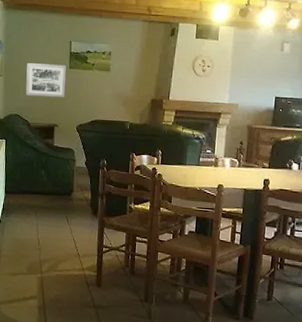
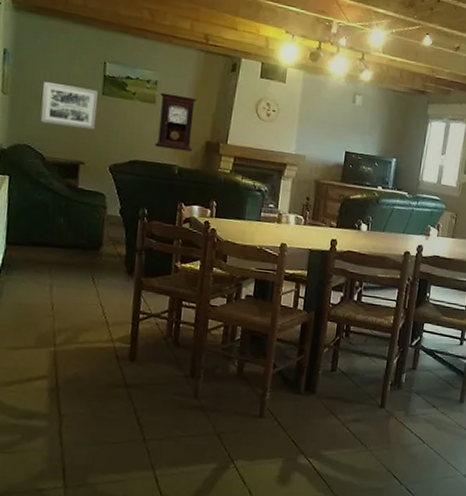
pendulum clock: none [110,61,143,109] -> present [154,92,197,152]

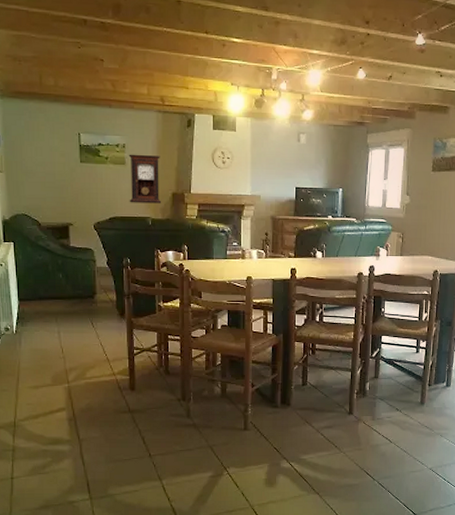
wall art: present [40,82,98,130] -> none [31,157,78,195]

